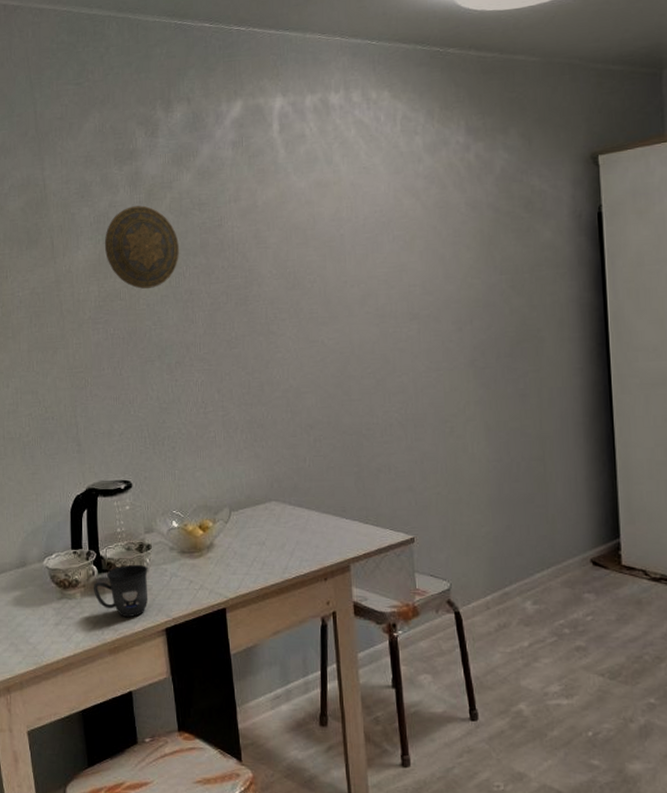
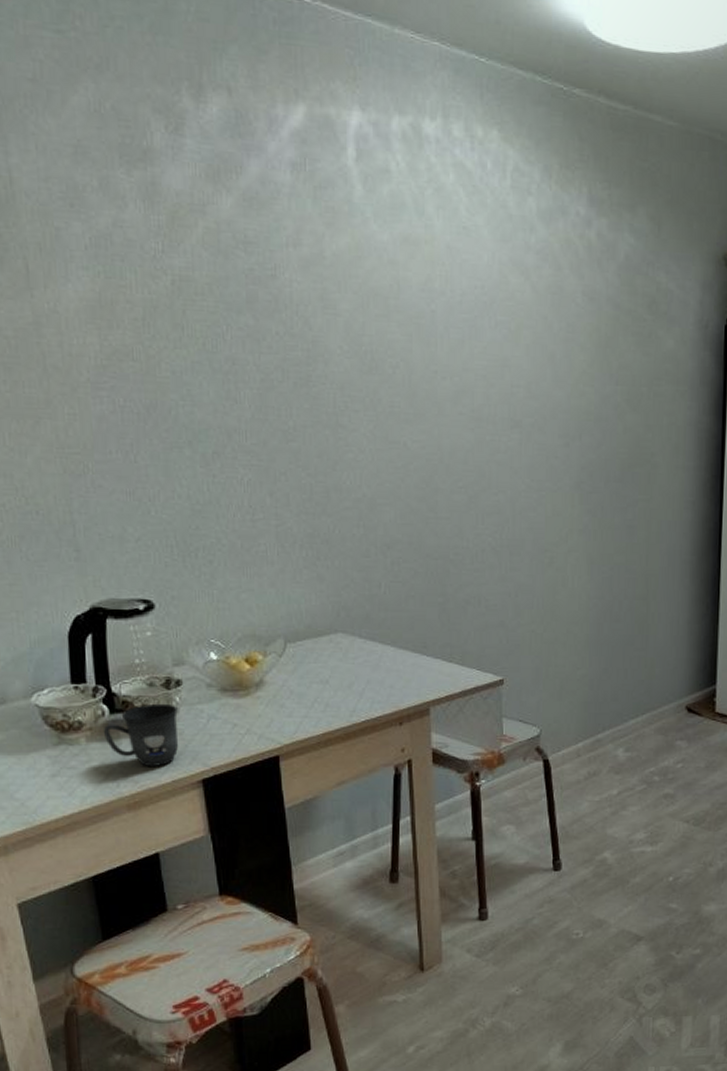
decorative plate: present [104,205,179,289] -> none [107,230,217,350]

